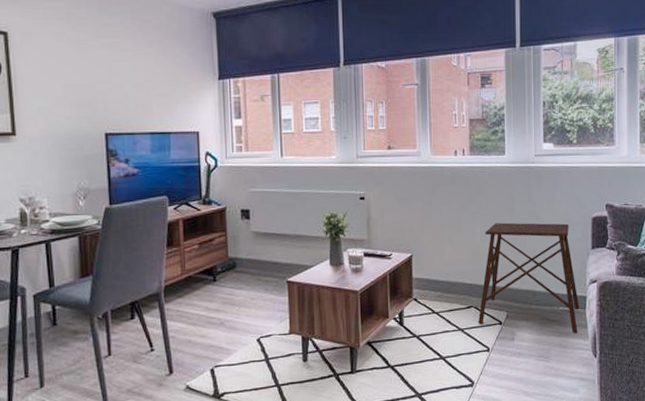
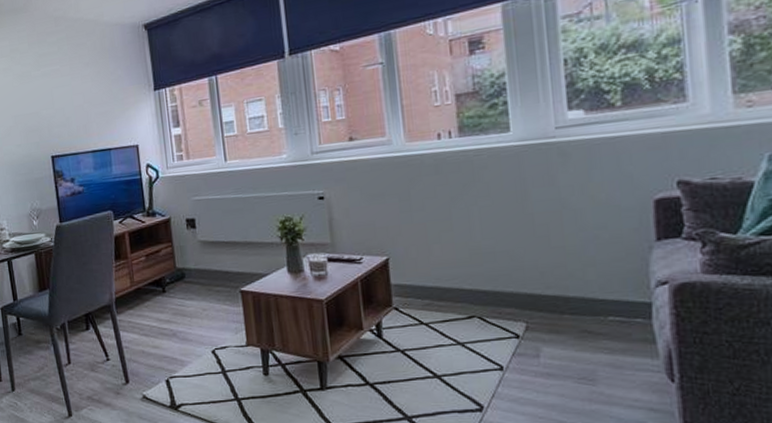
side table: present [478,222,580,334] -> none [484,210,642,351]

